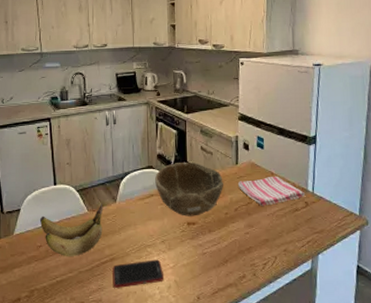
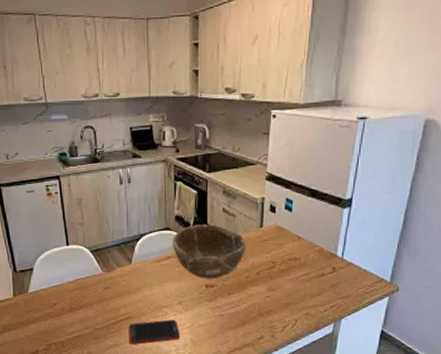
banana: present [39,203,104,256] -> none [53,264,119,314]
dish towel: present [237,176,306,206] -> none [261,240,334,270]

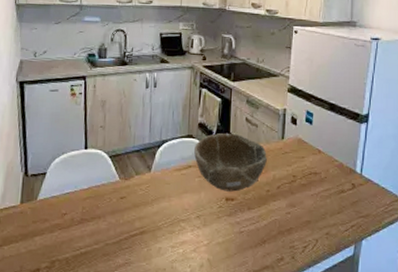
cell phone: present [128,319,181,344] -> none [141,235,197,264]

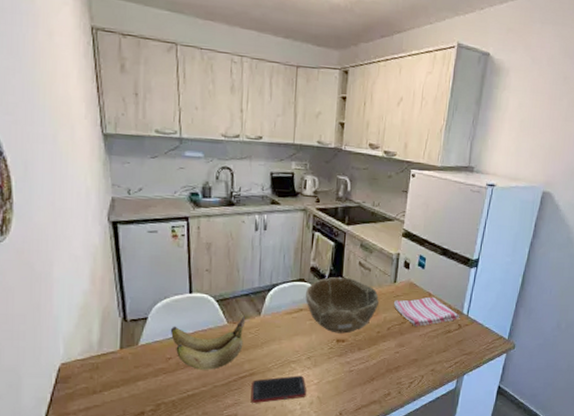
banana: none [66,171,137,227] -> present [170,315,246,370]
cell phone: none [141,235,197,264] -> present [251,375,307,403]
dish towel: none [282,154,353,185] -> present [393,297,460,326]

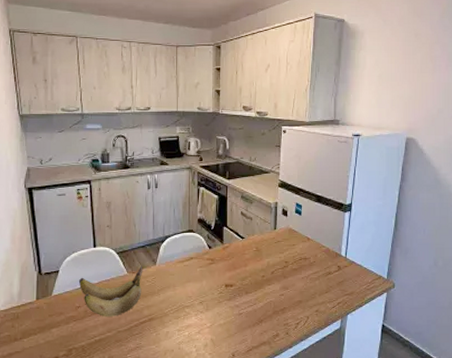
cell phone: present [251,375,307,403] -> none [151,319,202,346]
bowl: present [306,277,379,334] -> none [195,227,261,279]
dish towel: present [393,297,460,326] -> none [275,241,339,269]

